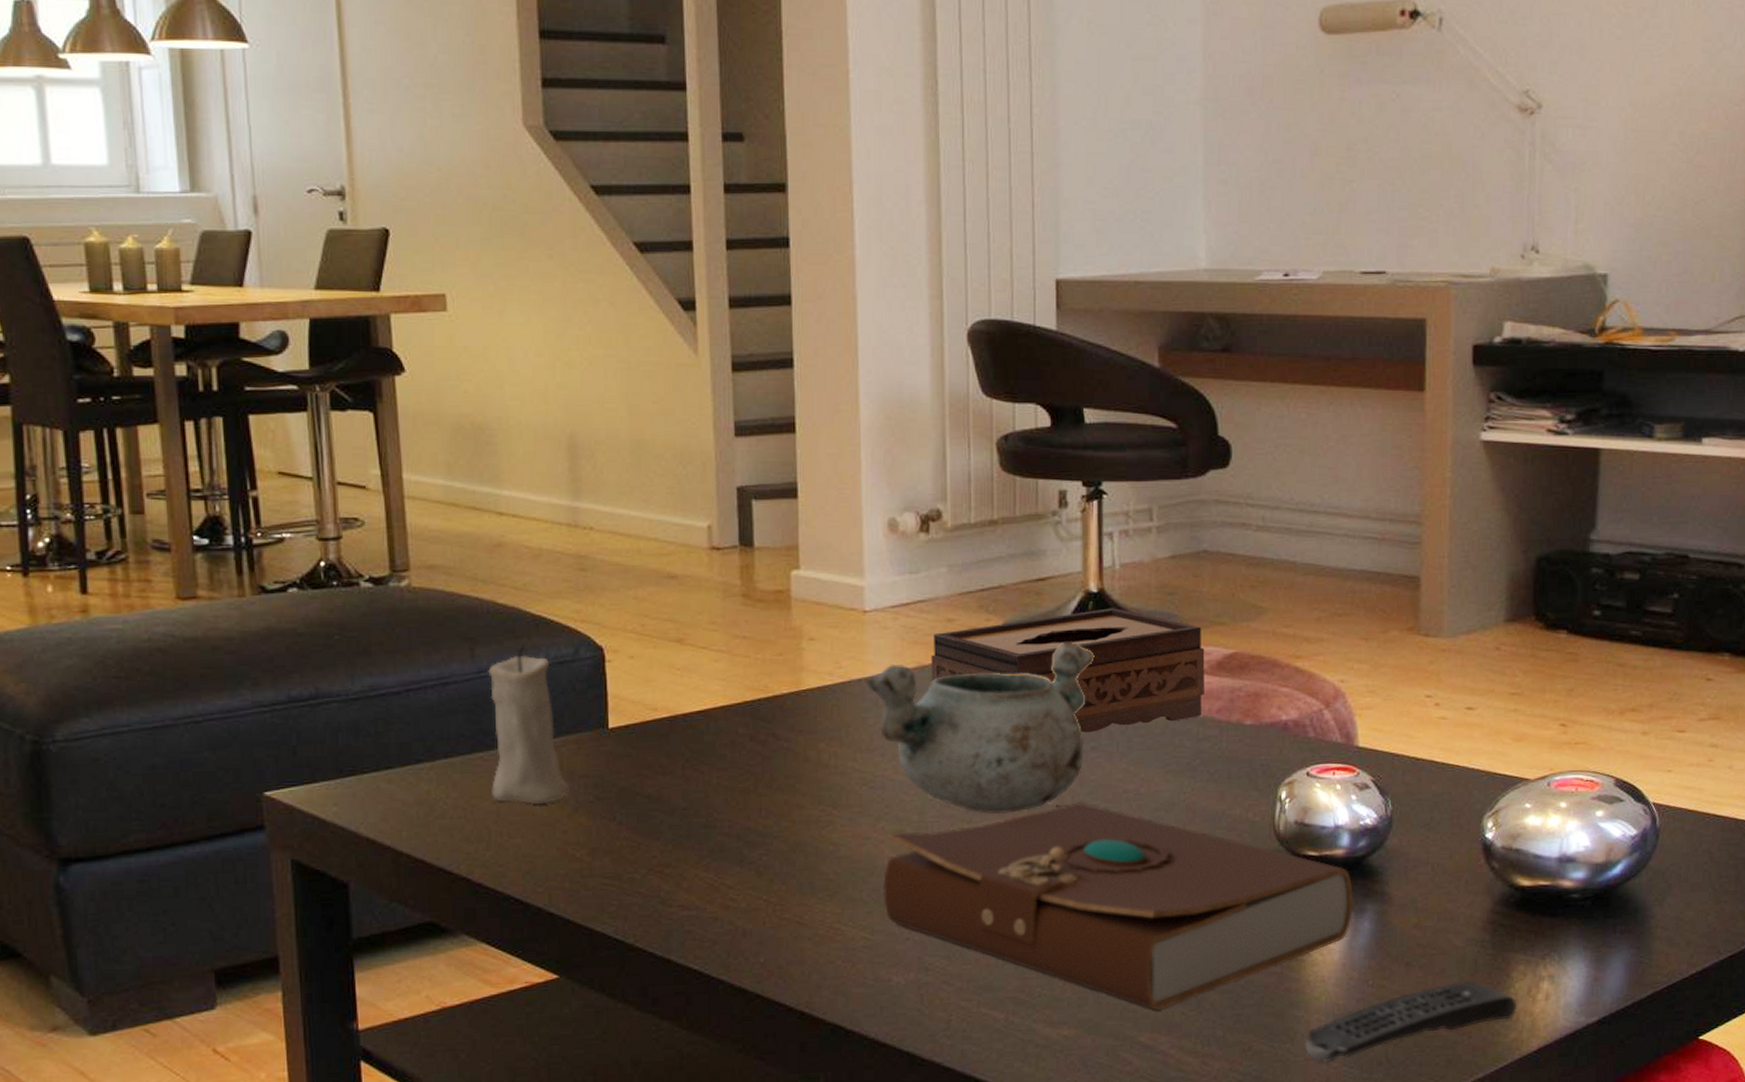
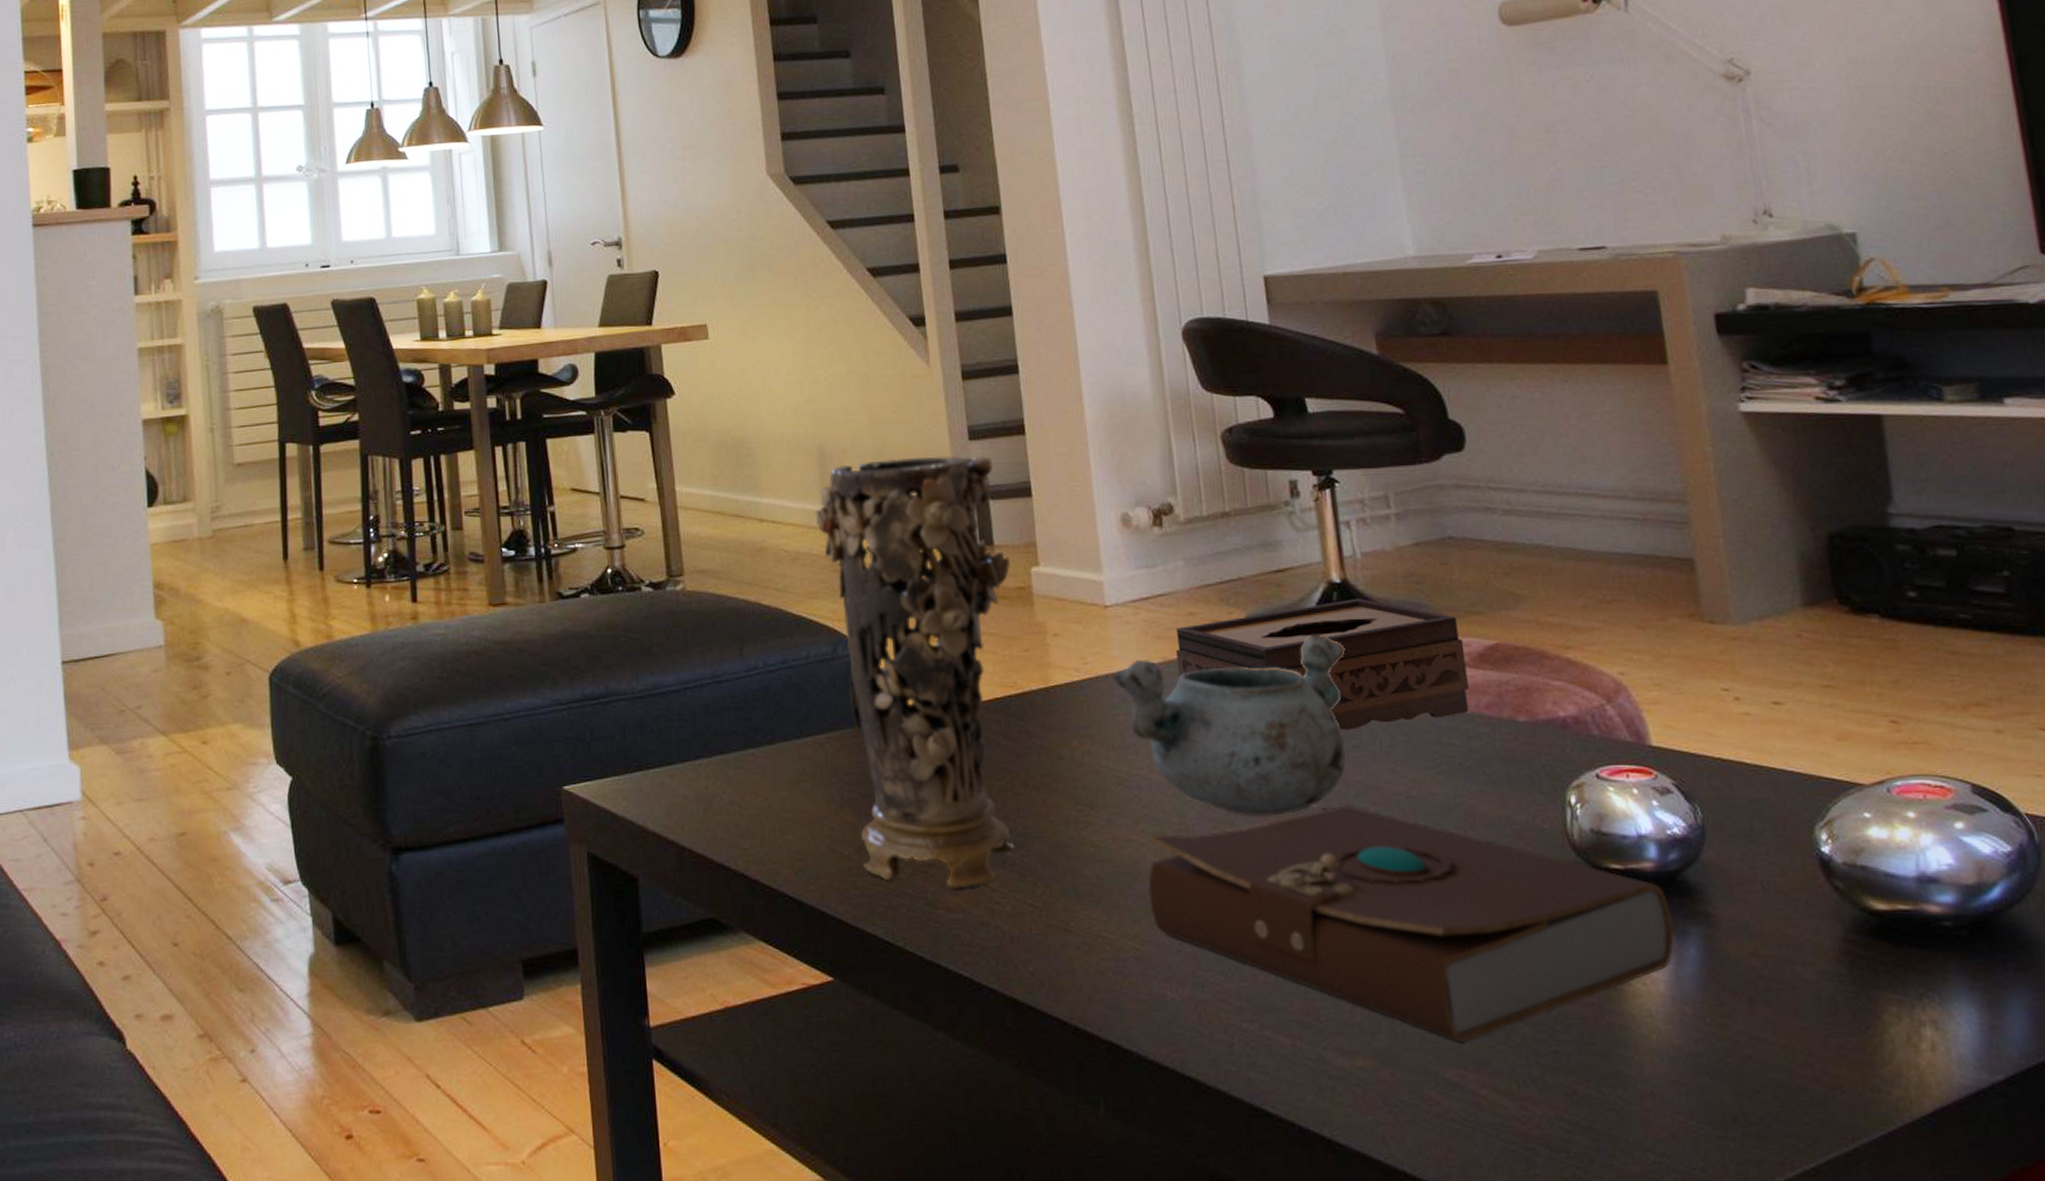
candle: present [488,645,571,804] -> none [756,644,836,800]
decorative vase: none [561,452,770,887] -> present [815,456,1015,889]
remote control: present [1305,981,1518,1063] -> none [1639,1023,1897,1116]

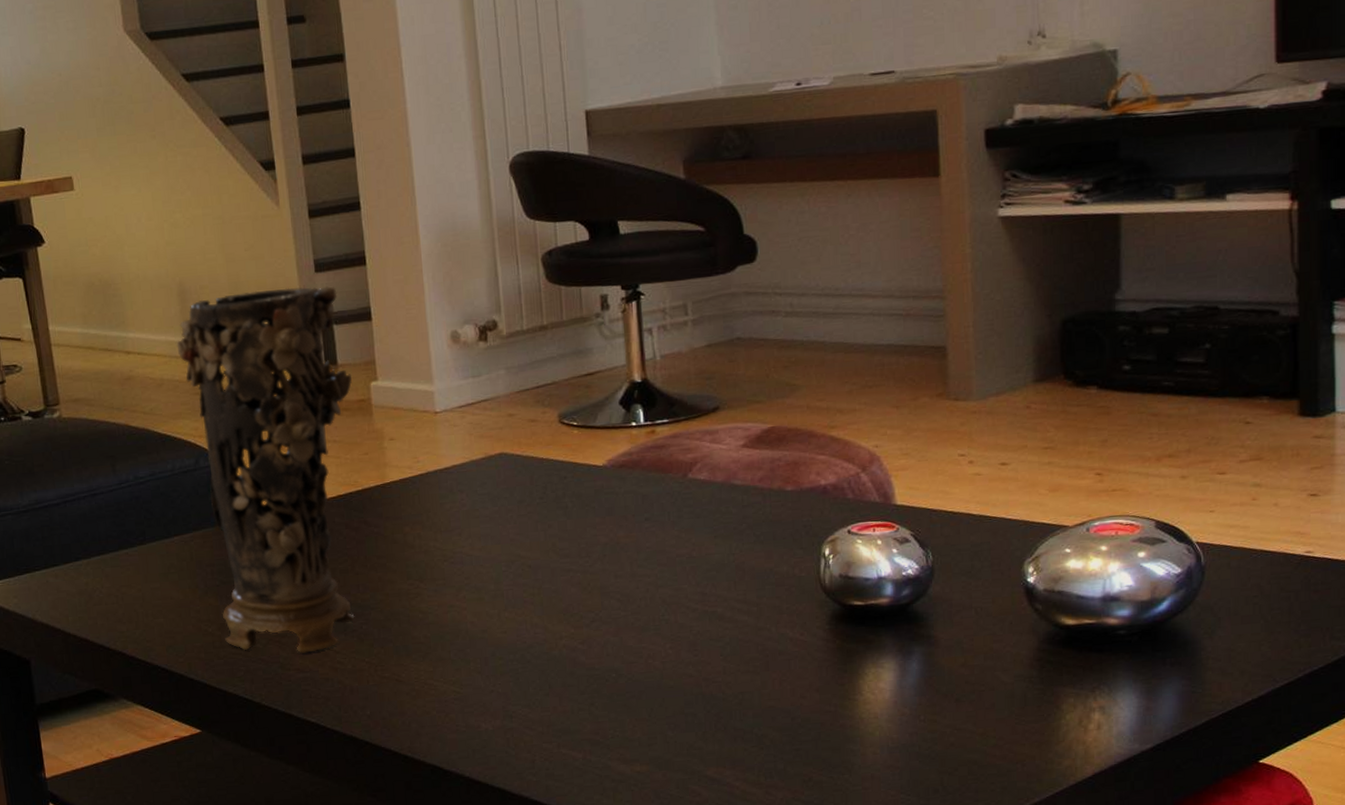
decorative bowl: present [1113,634,1346,818] -> none [441,427,643,582]
book: present [1148,805,1675,1042] -> none [467,567,901,747]
tissue box: present [1176,598,1469,730] -> none [496,394,746,506]

